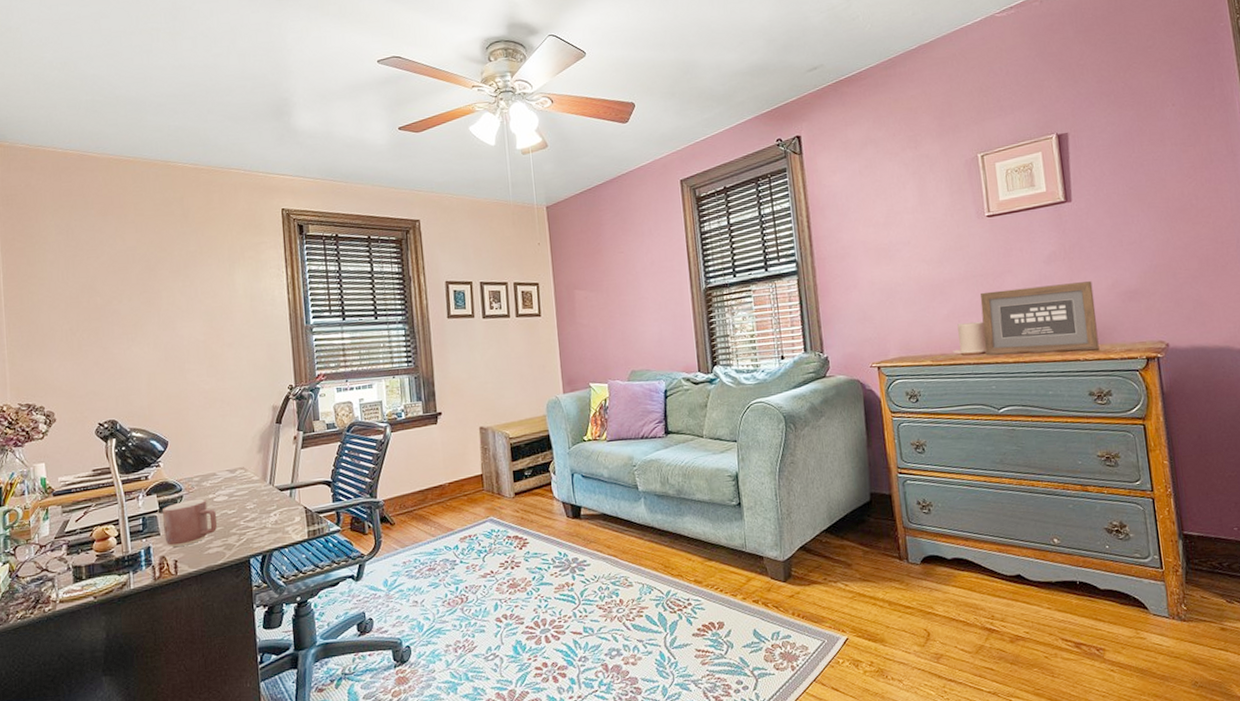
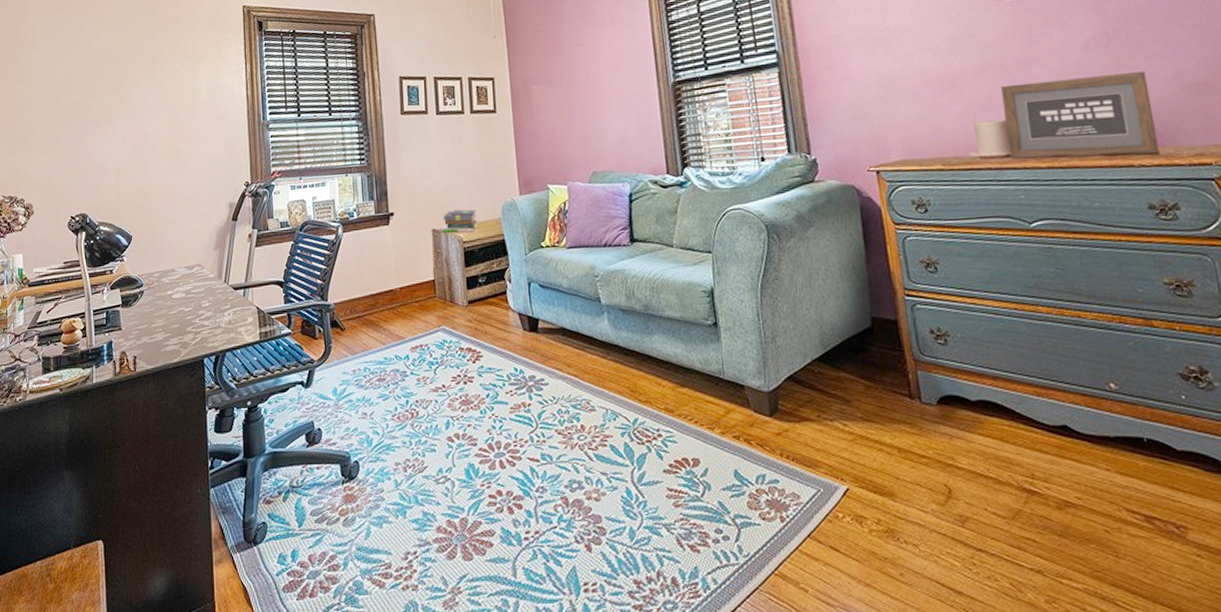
mug: present [163,498,218,548] -> none [125,294,175,343]
books: none [488,407,524,431] -> present [441,209,478,234]

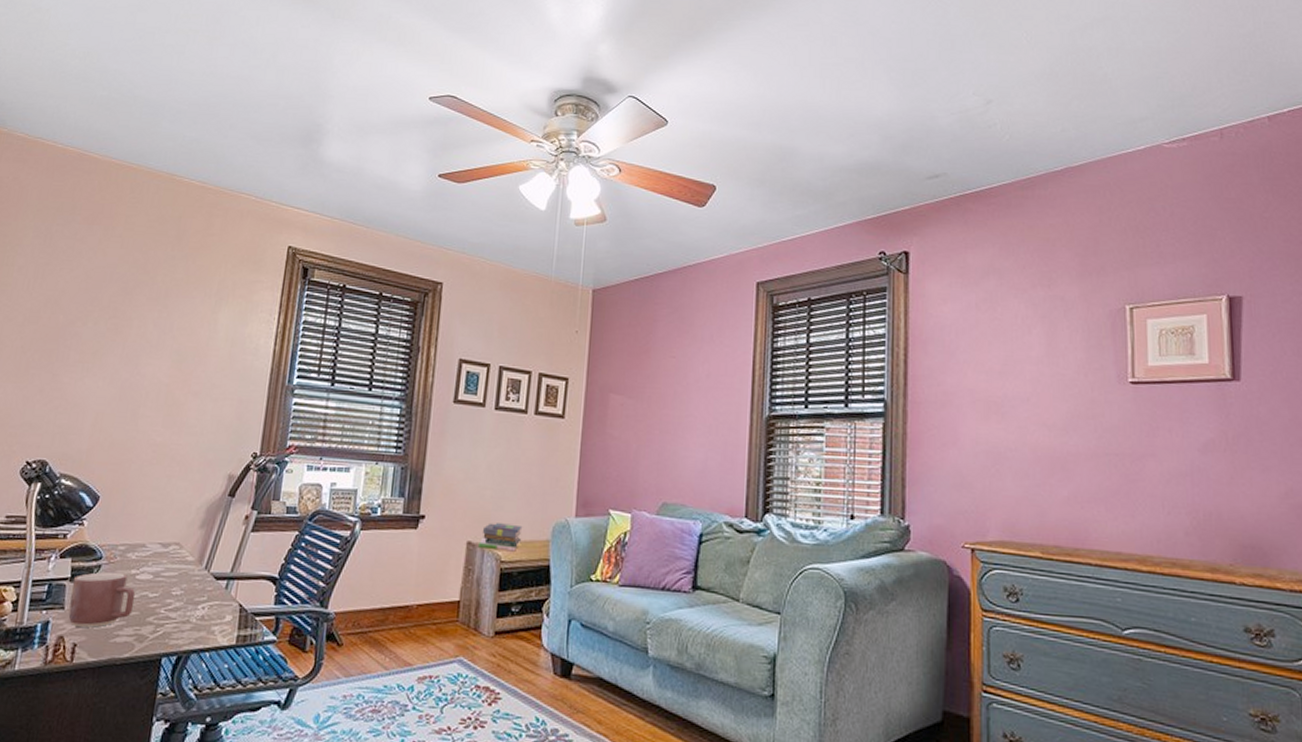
mug: none [125,294,175,343] -> present [68,572,136,628]
candle: present [967,119,1012,160] -> none [1069,511,1114,556]
picture frame: present [1001,72,1160,160] -> none [1111,476,1263,576]

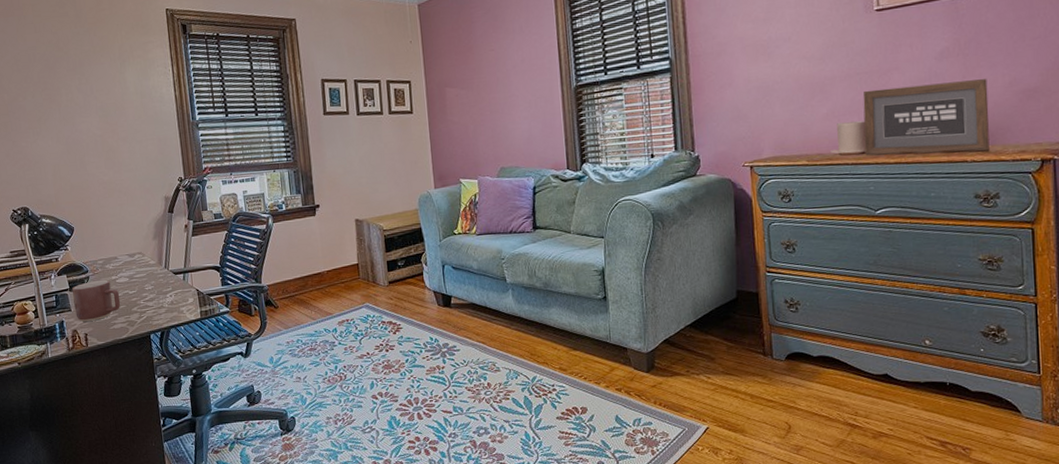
books: present [477,523,523,552] -> none [363,201,397,223]
candle: none [1069,511,1114,556] -> present [829,121,866,157]
picture frame: none [1111,476,1263,576] -> present [863,79,990,156]

